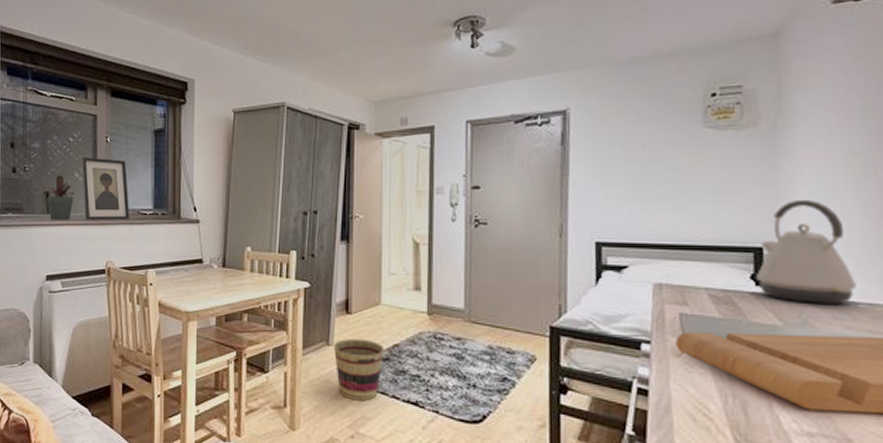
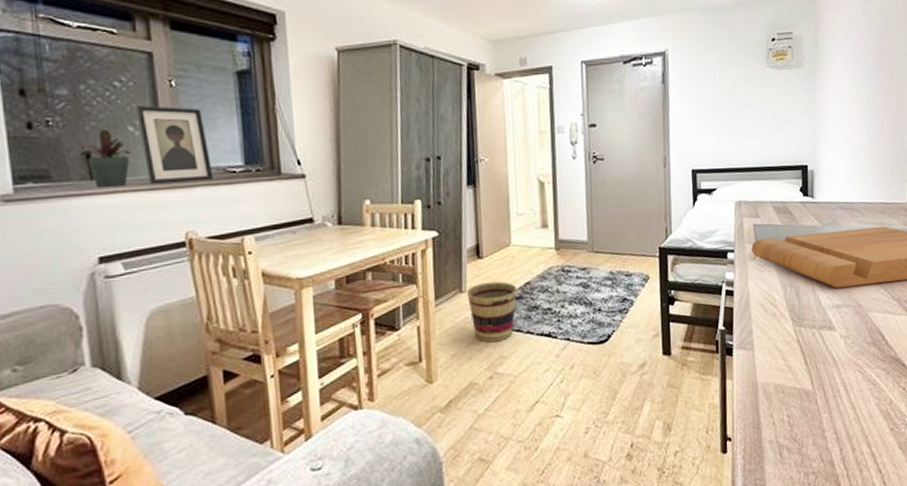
kettle: present [755,199,856,304] -> none [803,125,864,207]

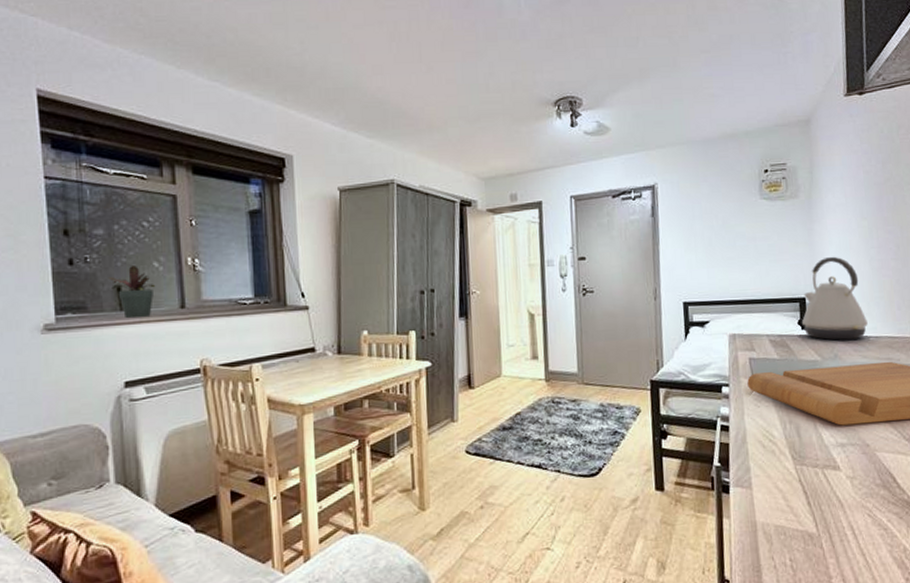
picture frame: present [136,106,214,184] -> none [161,243,227,315]
basket: present [467,281,517,343] -> none [459,411,508,472]
kettle: none [803,125,864,207] -> present [801,256,868,341]

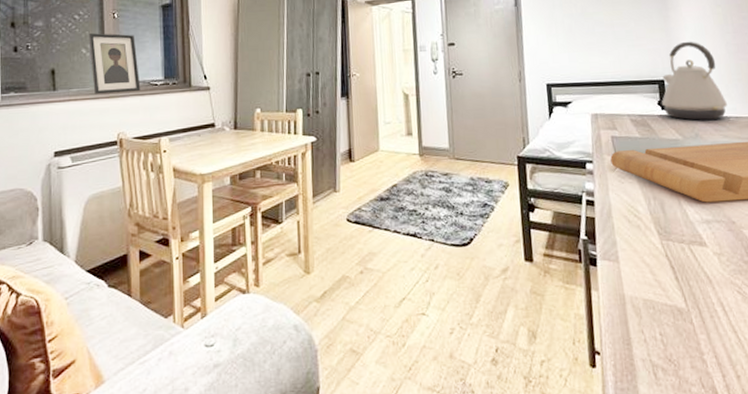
potted plant: present [108,266,156,319] -> none [45,52,83,98]
picture frame: none [161,243,227,315] -> present [88,33,141,94]

